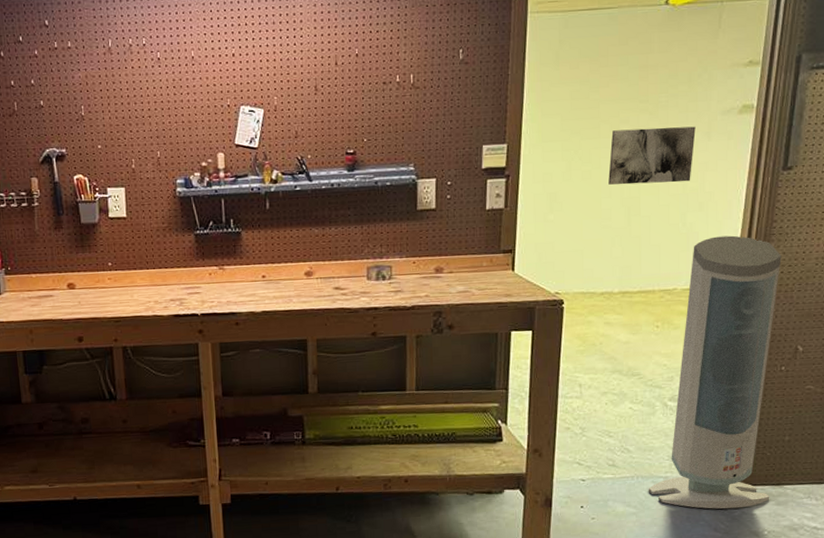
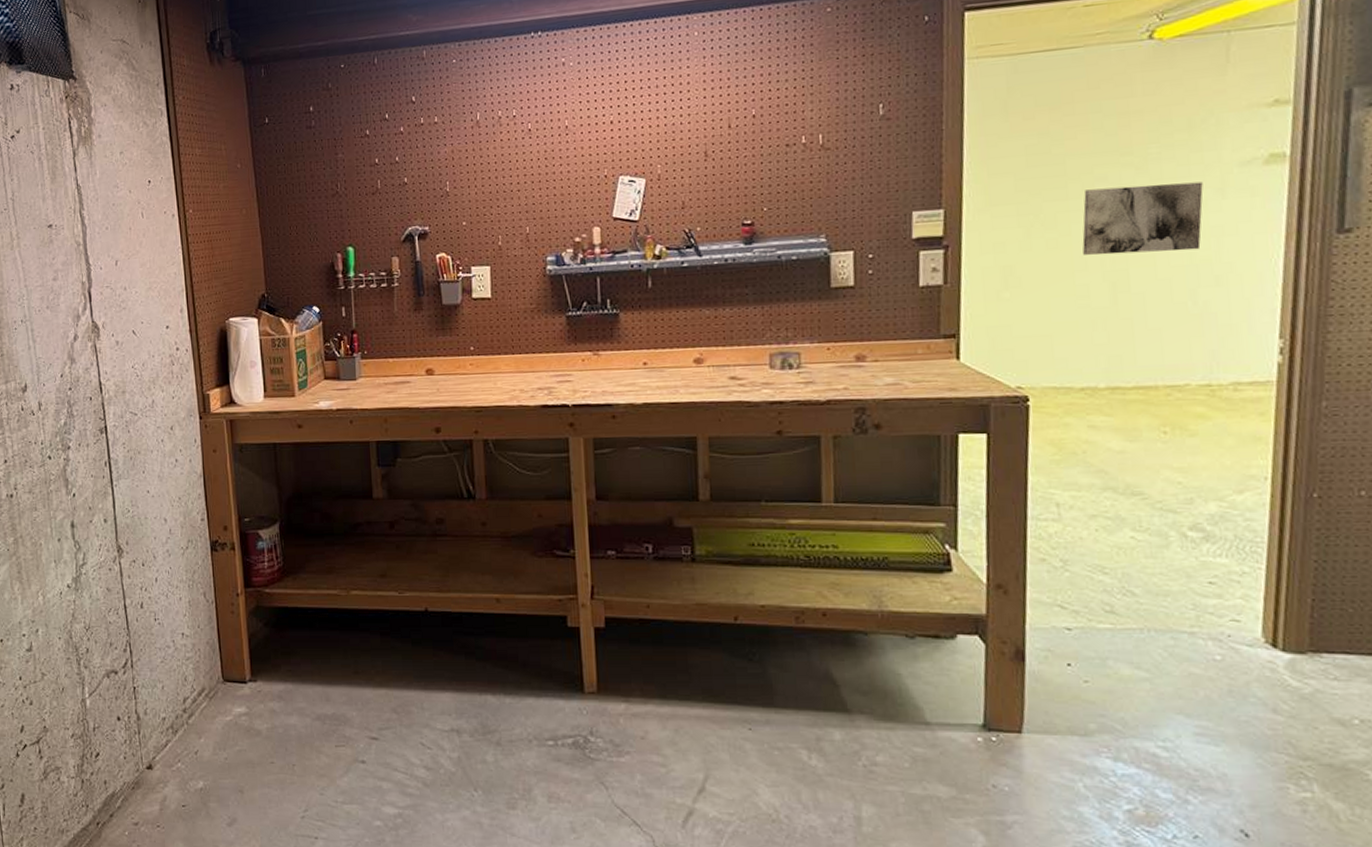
air purifier: present [648,235,782,509] -> none [1166,317,1359,684]

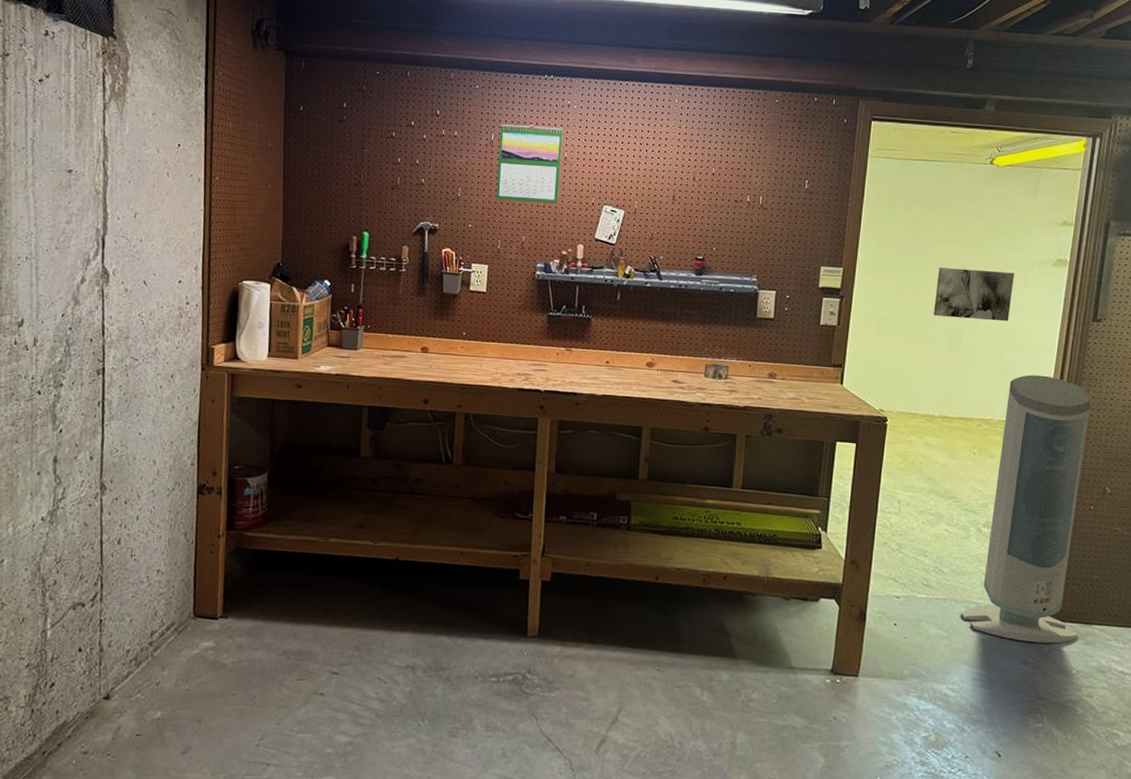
calendar: none [486,92,564,189] -> present [495,124,563,204]
air purifier: none [1166,317,1359,684] -> present [960,375,1091,644]

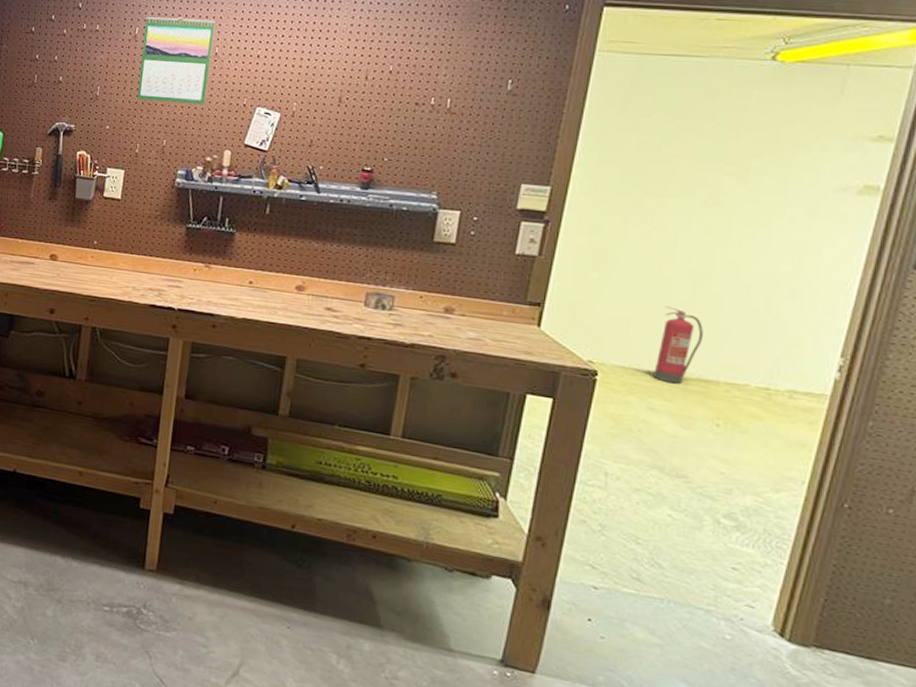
fire extinguisher: none [927,361,959,423] -> present [653,306,703,384]
wall art: present [934,267,1014,322] -> none [673,190,797,263]
air purifier: present [960,375,1091,644] -> none [681,332,902,677]

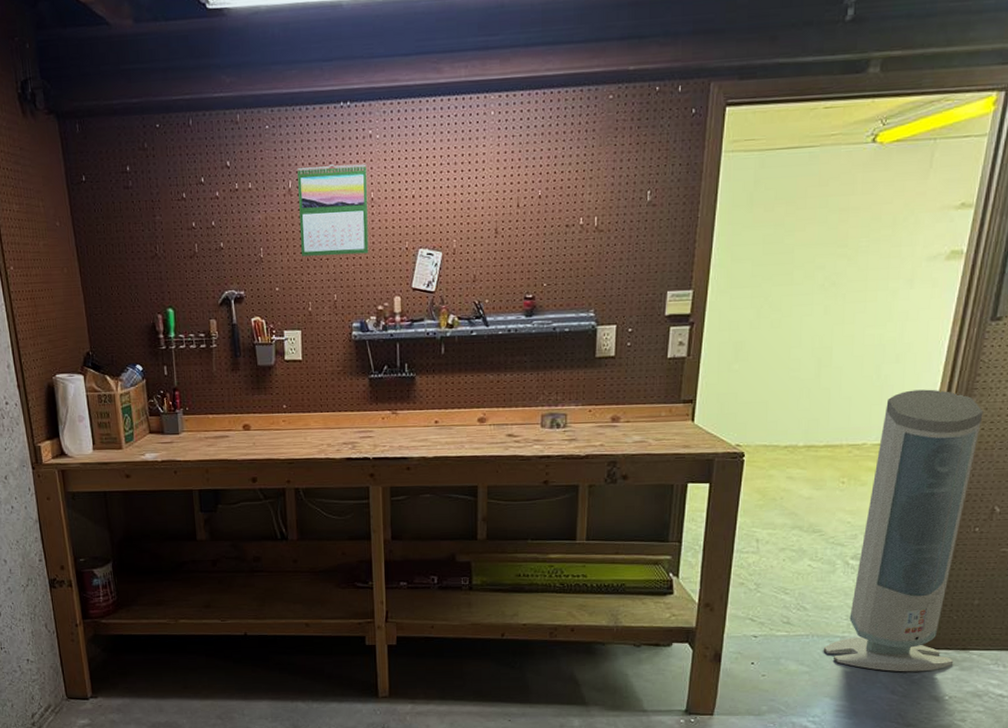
fire extinguisher: present [653,306,703,384] -> none [790,385,828,453]
air purifier: none [681,332,902,677] -> present [823,389,983,672]

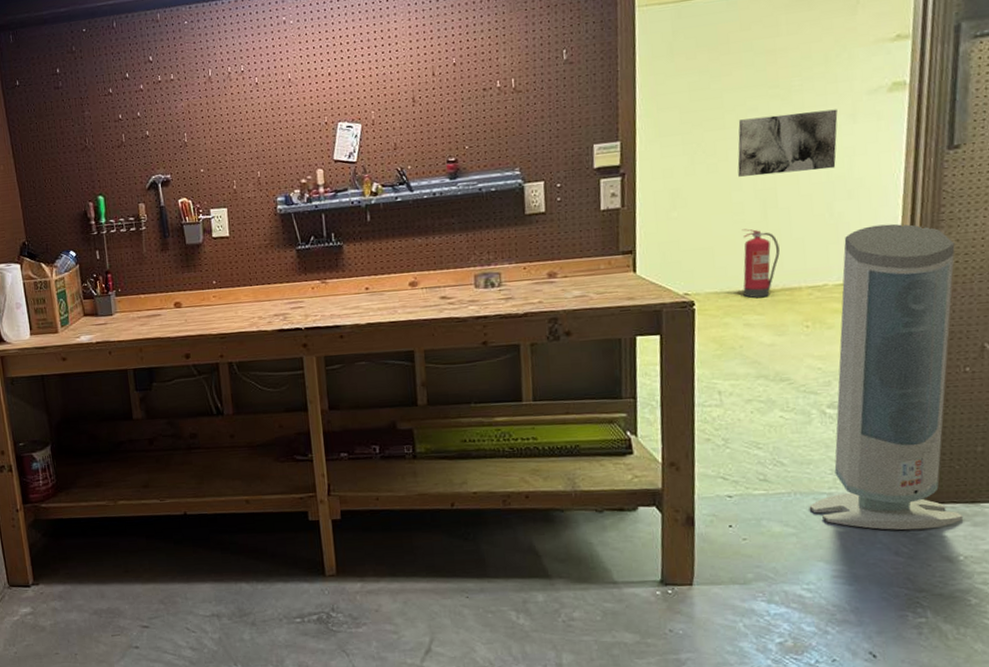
calendar: present [297,164,369,257] -> none [216,48,289,138]
fire extinguisher: none [790,385,828,453] -> present [742,229,780,298]
wall art: none [799,273,897,335] -> present [737,109,838,177]

